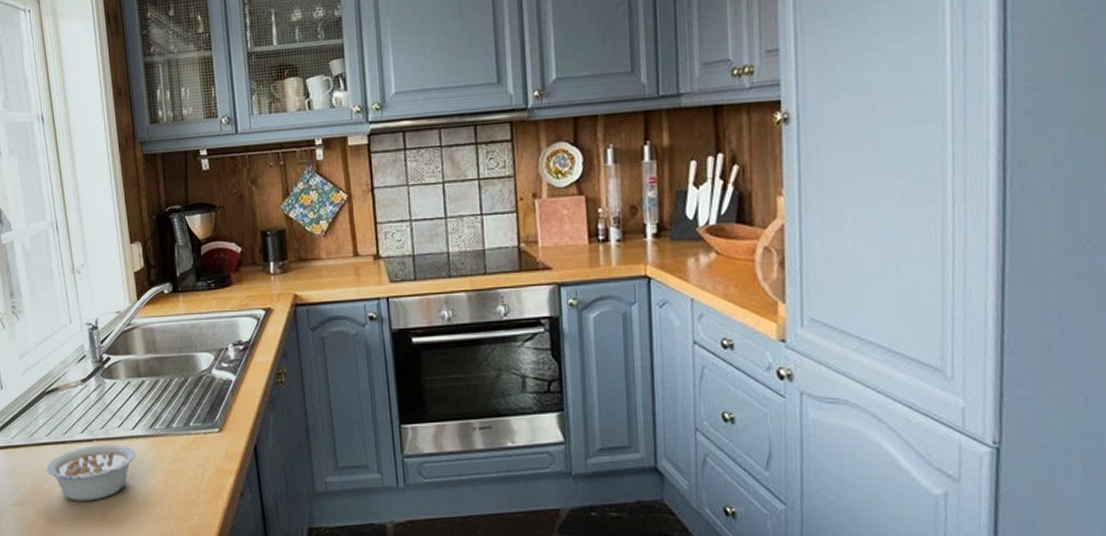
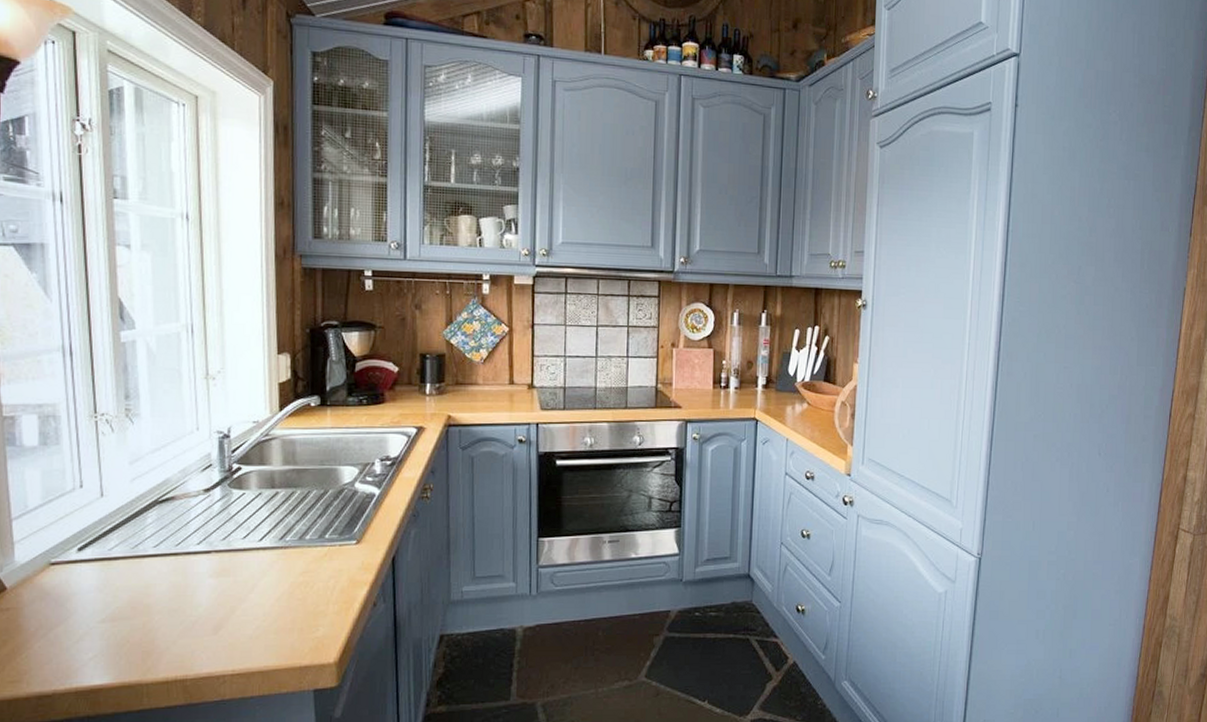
legume: present [46,444,136,502] -> none [149,556,261,616]

